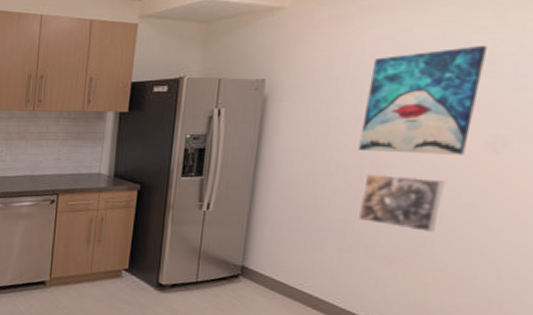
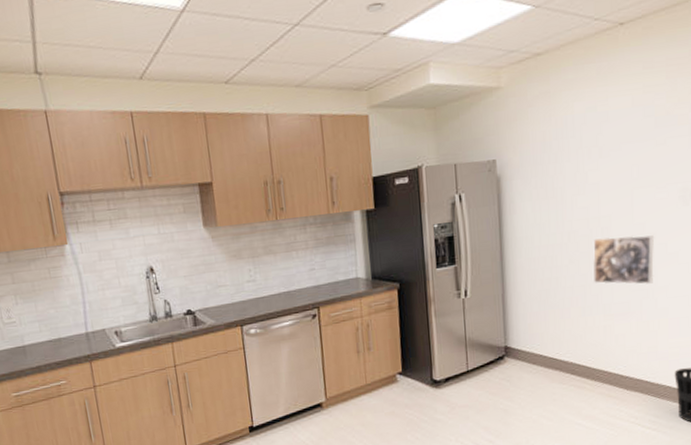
wall art: present [358,44,487,155] -> none [583,108,666,218]

